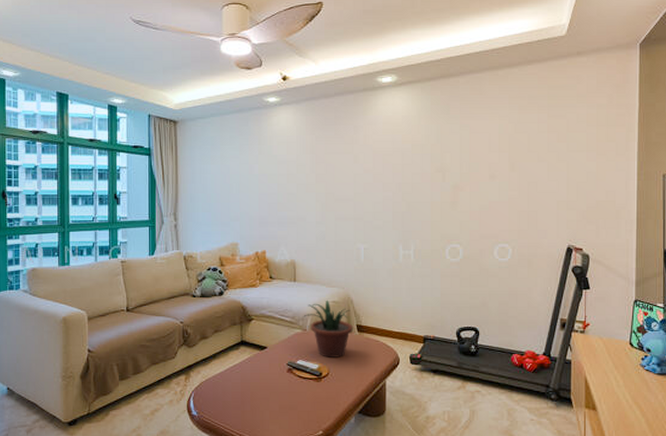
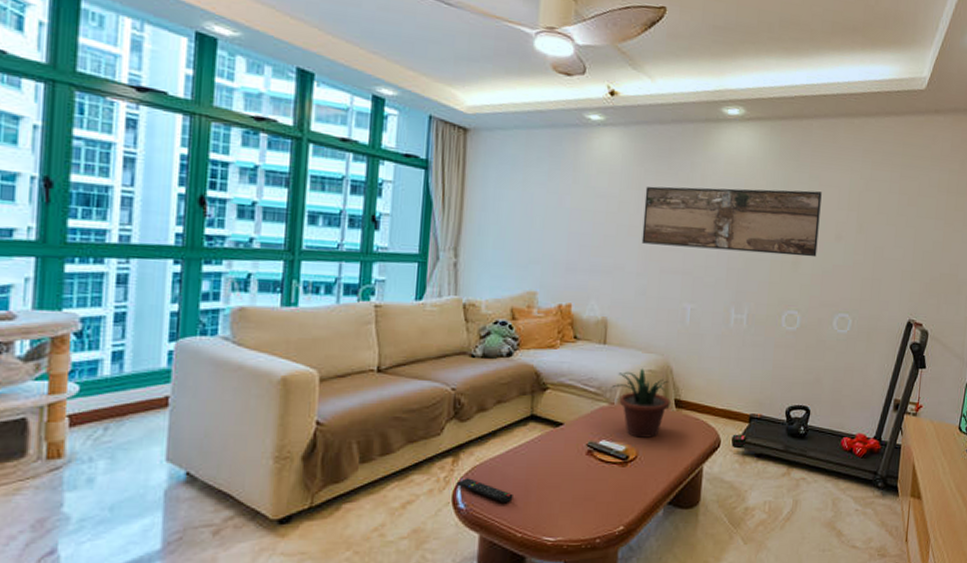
remote control: none [189,391,233,411] -> present [456,478,513,503]
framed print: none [318,139,473,197] -> present [641,186,822,257]

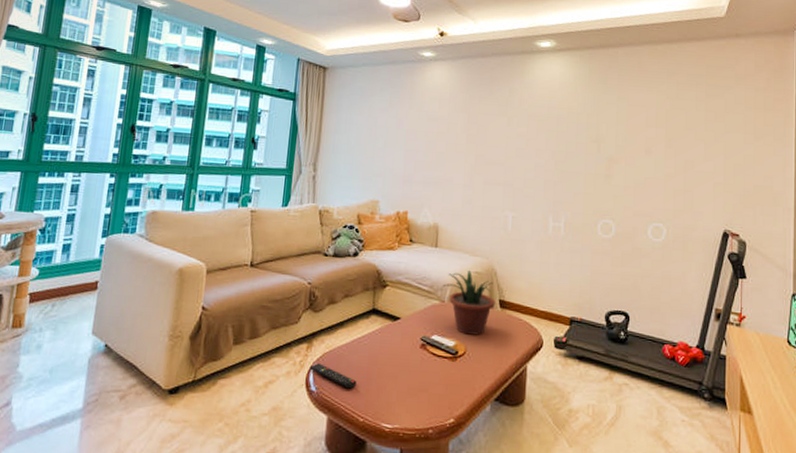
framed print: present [641,186,822,257] -> none [467,109,630,170]

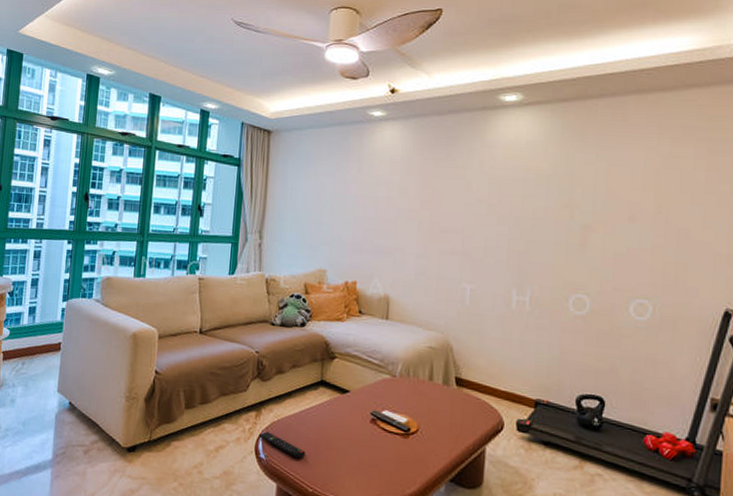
potted plant: present [442,269,495,335] -> none [393,344,451,413]

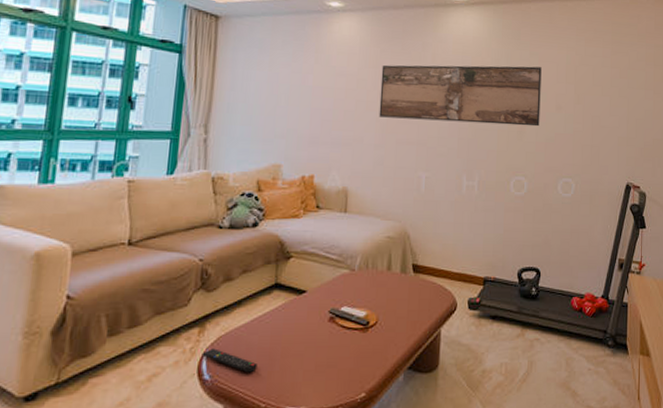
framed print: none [421,171,611,240] -> present [379,64,542,127]

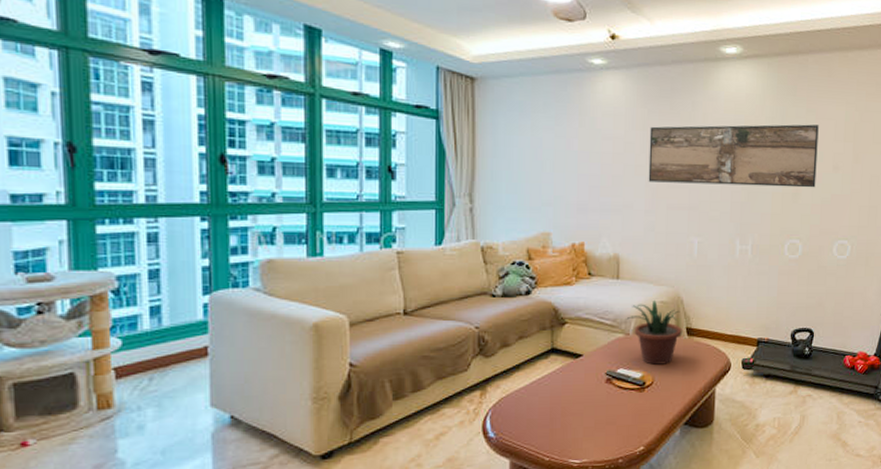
remote control: present [201,348,258,373] -> none [485,409,539,431]
potted plant: none [352,234,408,303] -> present [626,299,682,365]

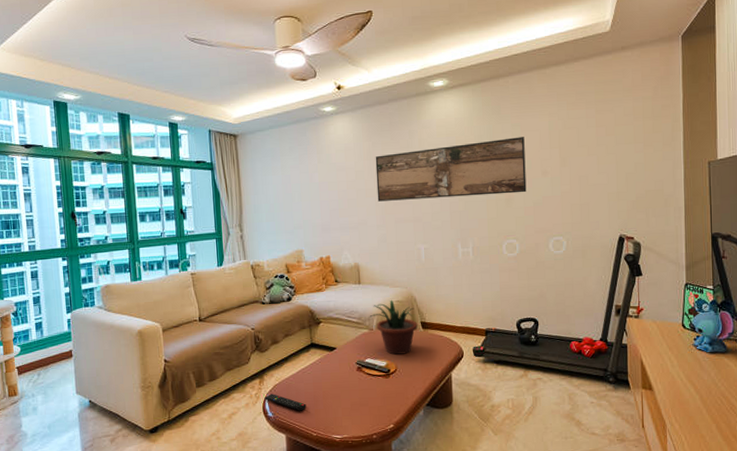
remote control: none [485,409,539,431] -> present [264,394,306,411]

